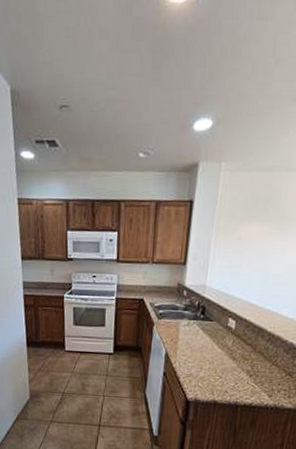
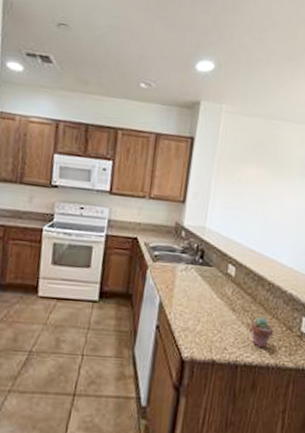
potted succulent: none [251,364,274,391] -> present [251,316,274,348]

